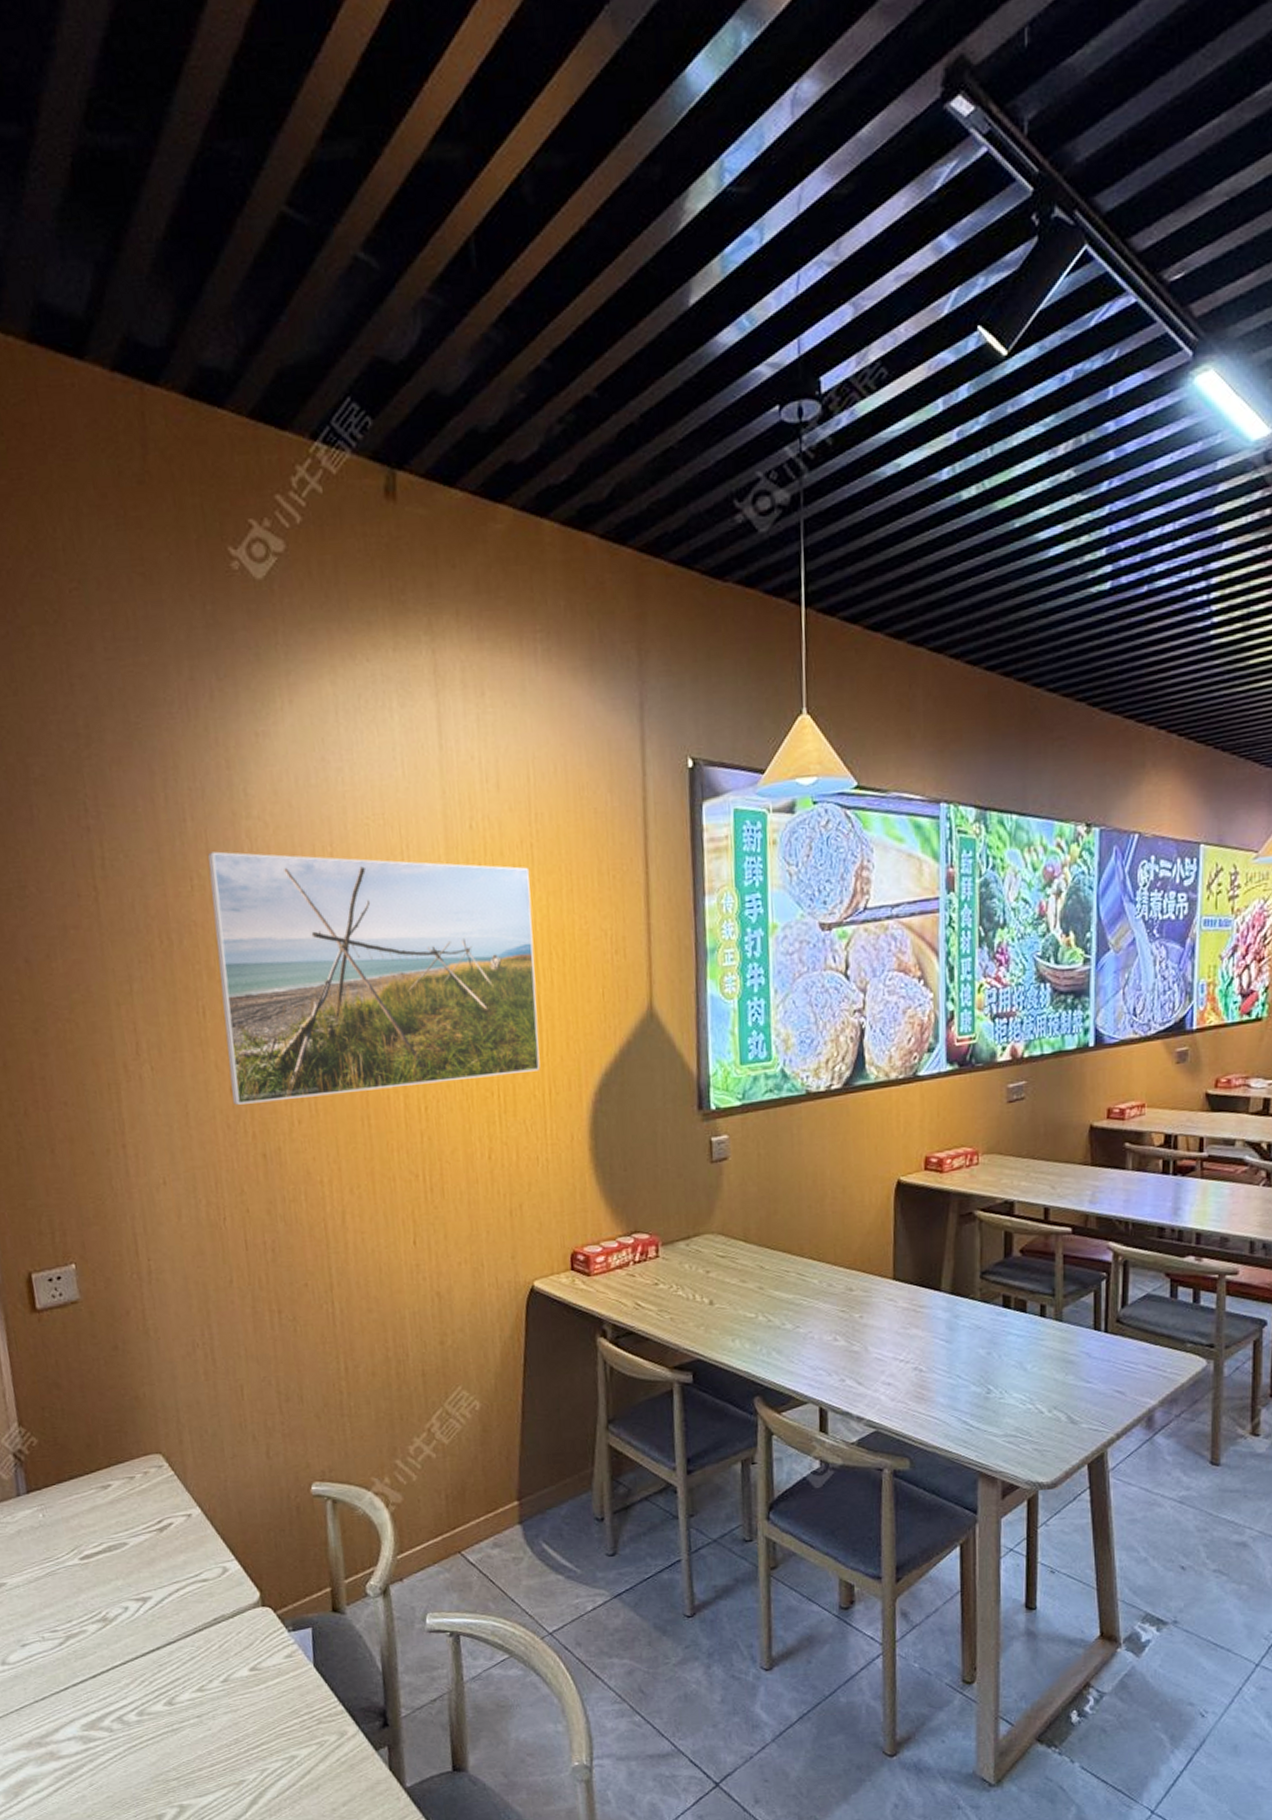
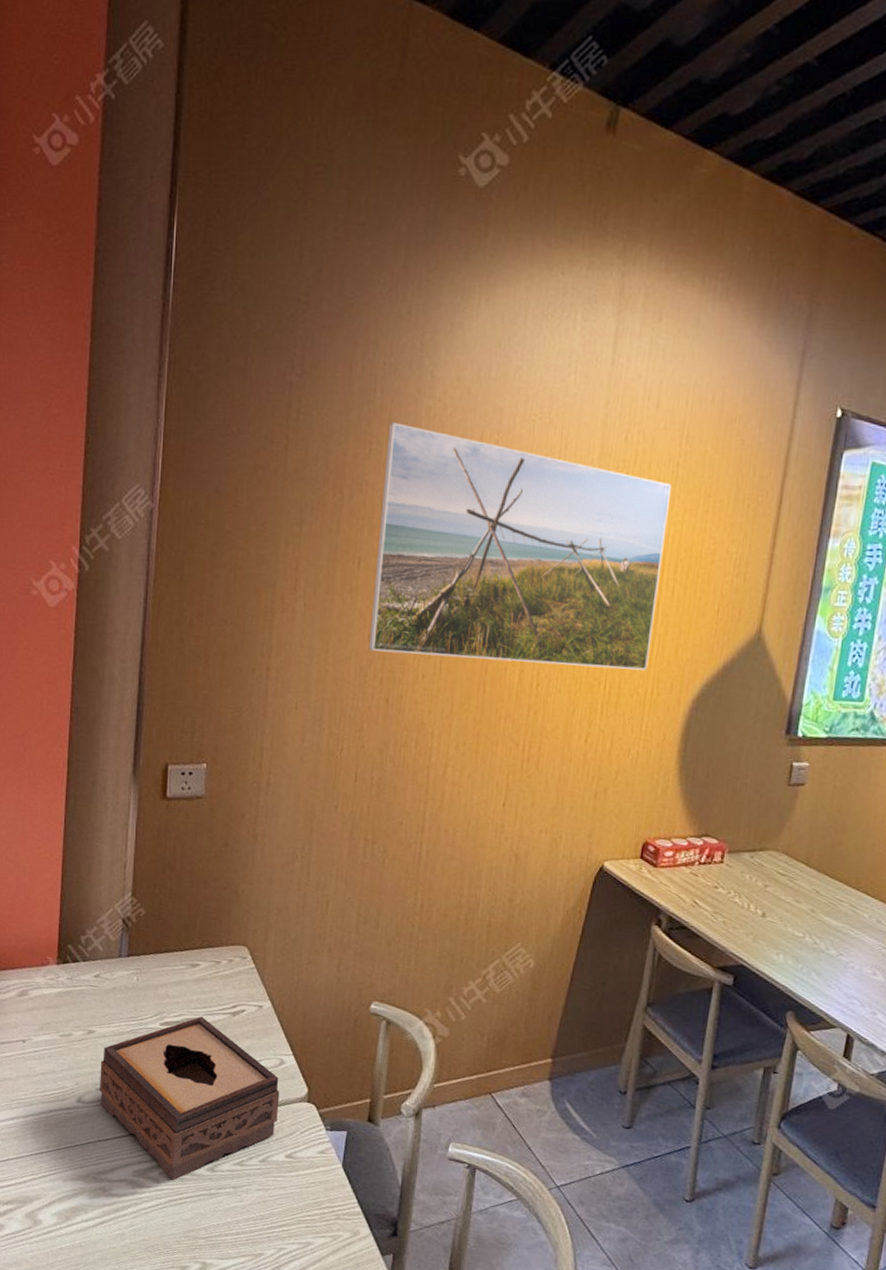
tissue box: none [19,1541,233,1726] -> present [100,1016,280,1181]

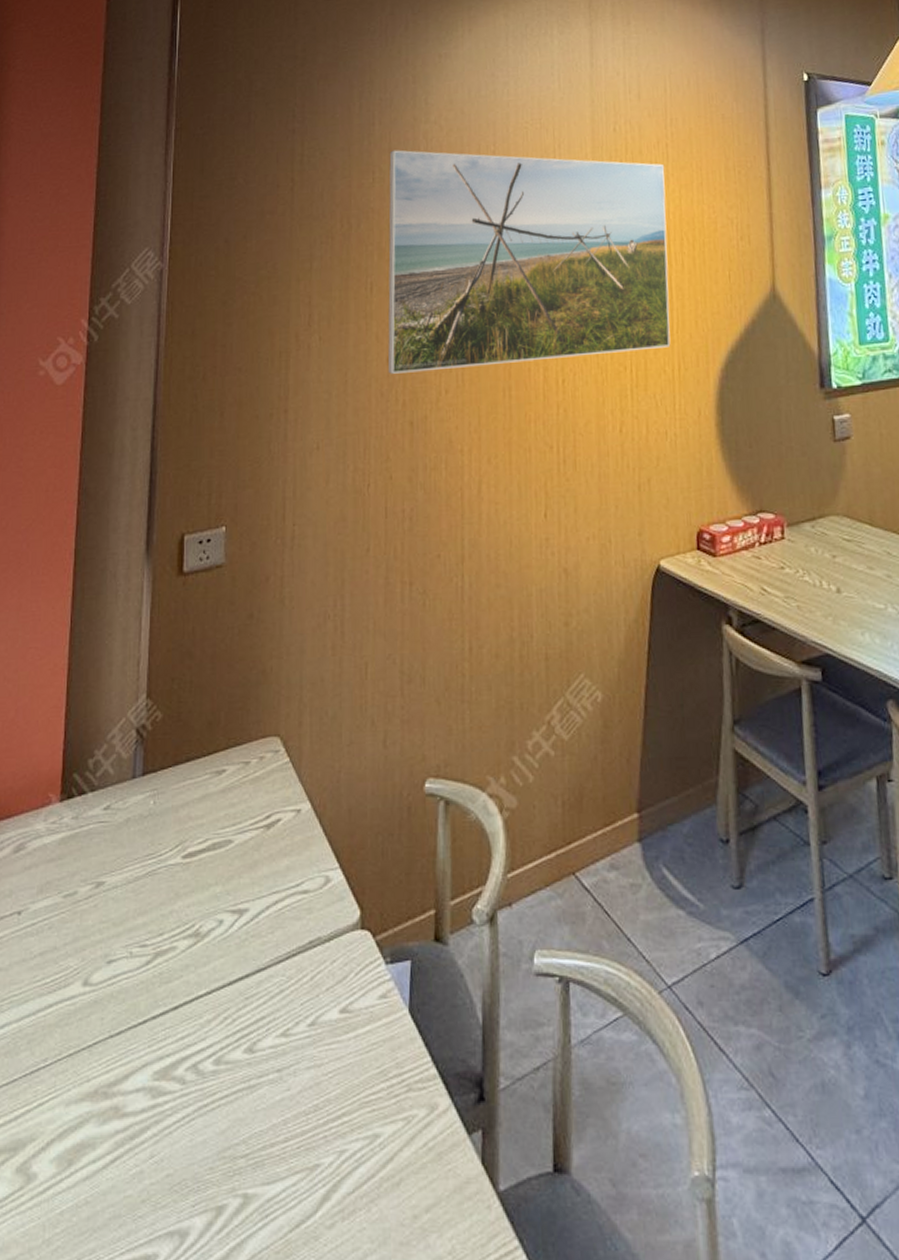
tissue box: present [100,1016,280,1181] -> none [111,838,328,1077]

